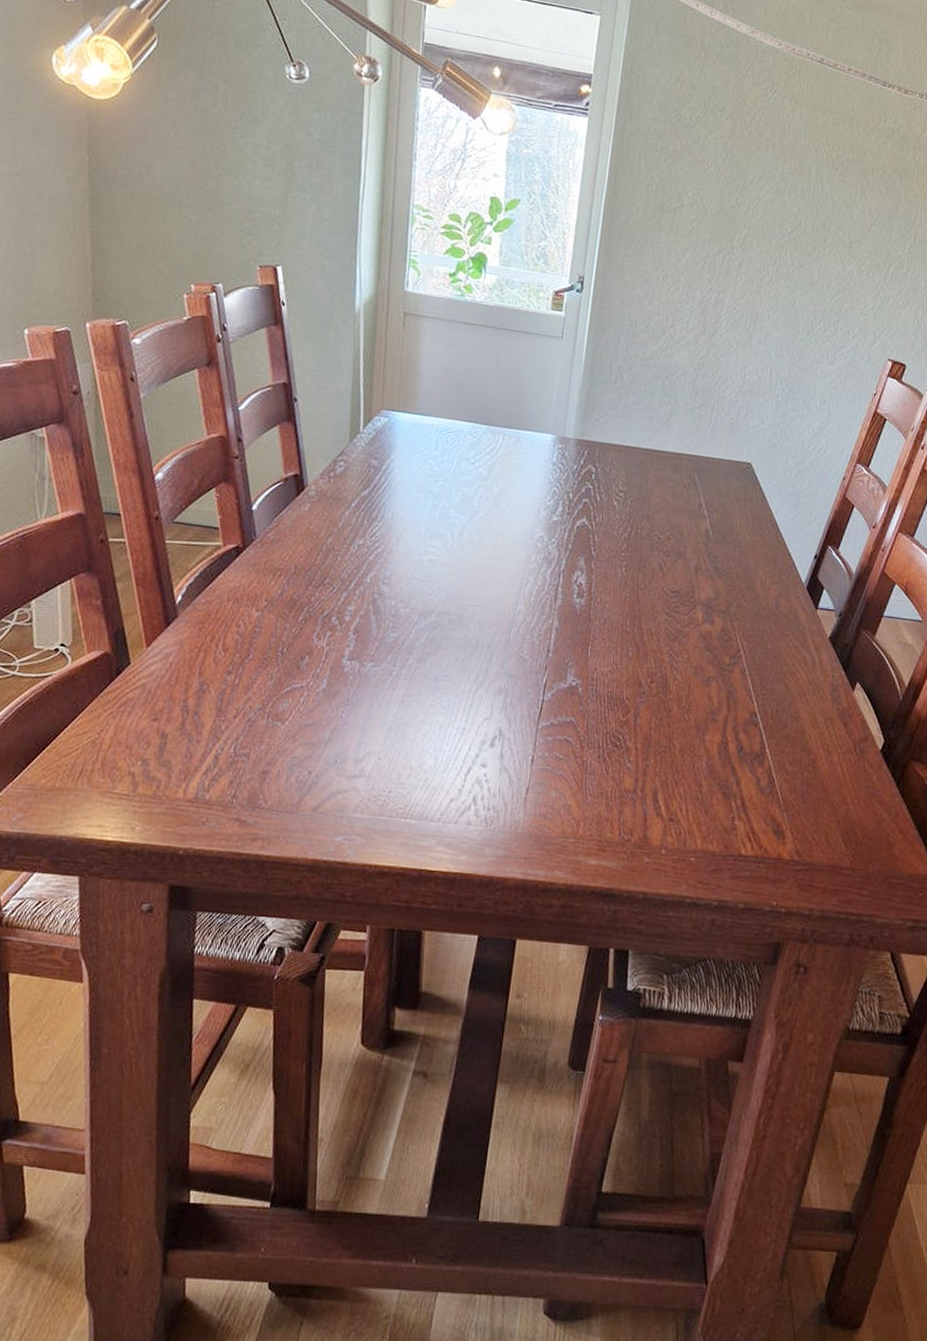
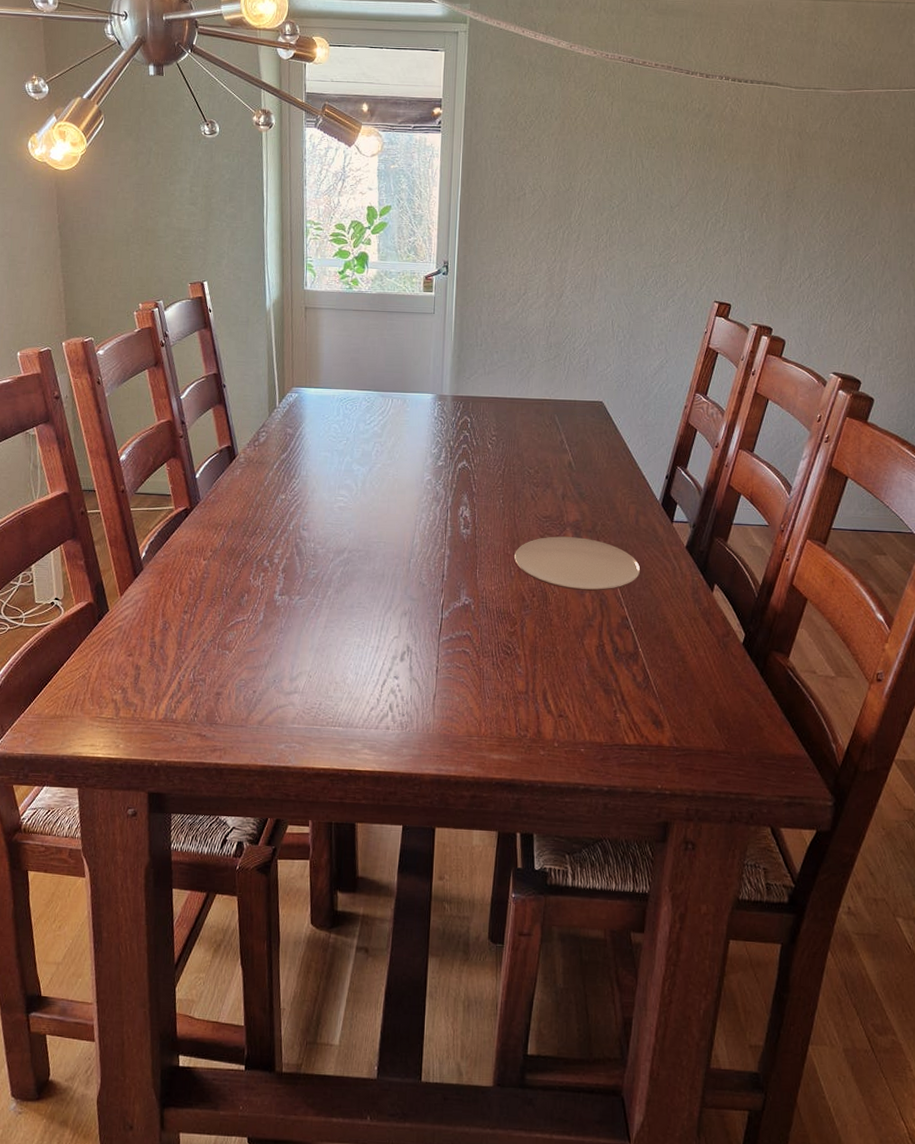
plate: none [633,614,777,682] -> present [514,536,641,592]

